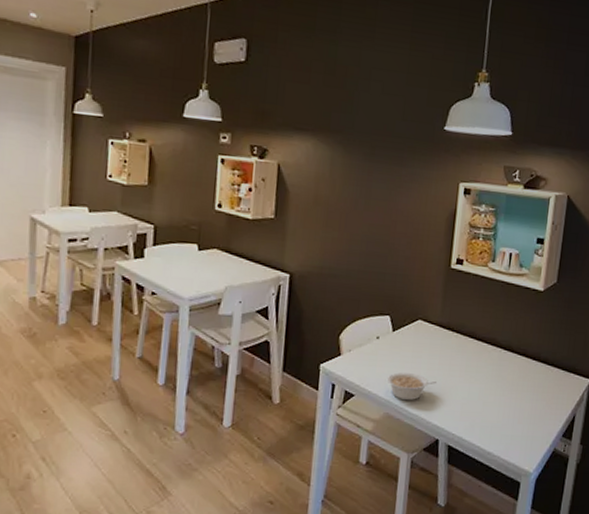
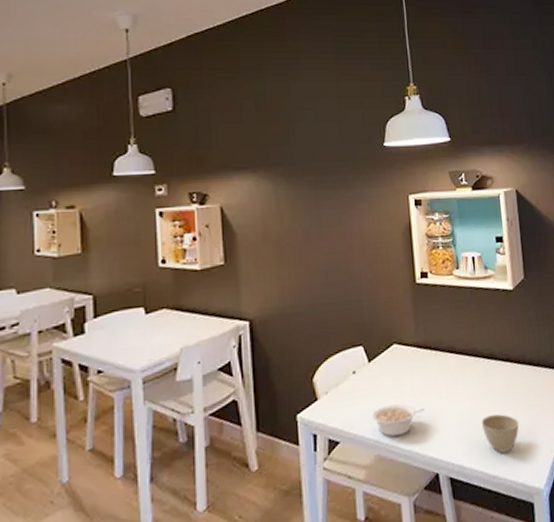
cup: none [486,400,523,436] -> present [481,414,520,454]

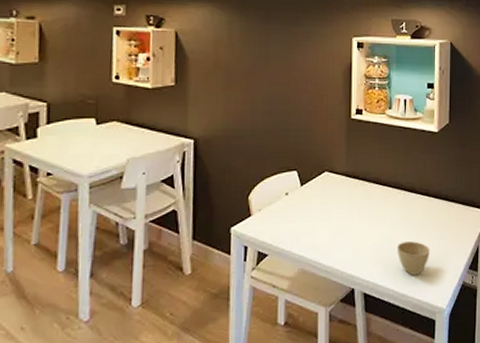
legume: present [372,403,424,437] -> none [300,225,347,254]

